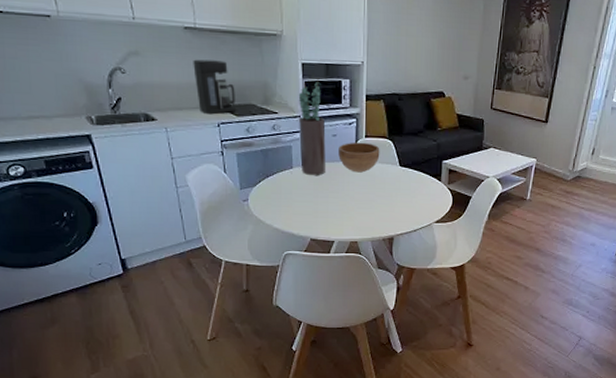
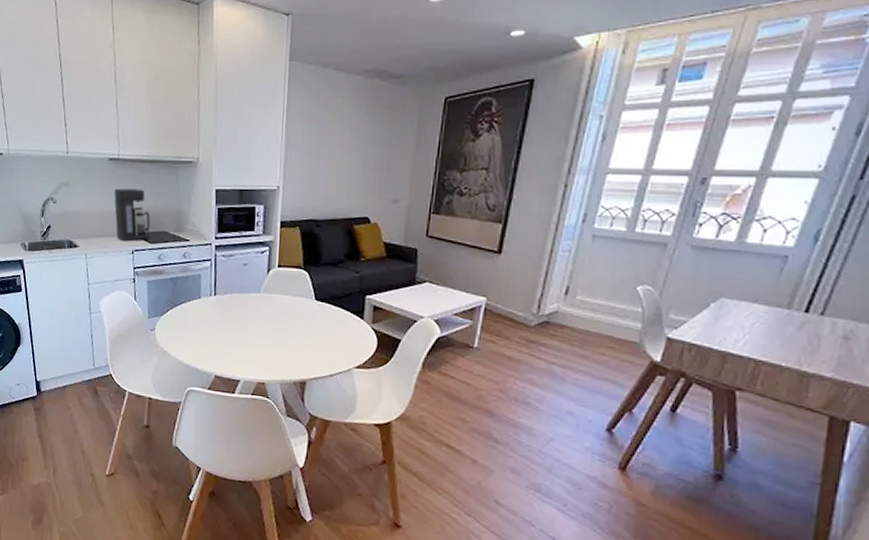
vase: present [298,78,327,176] -> none [209,204,237,308]
bowl: present [338,142,380,173] -> none [248,272,294,306]

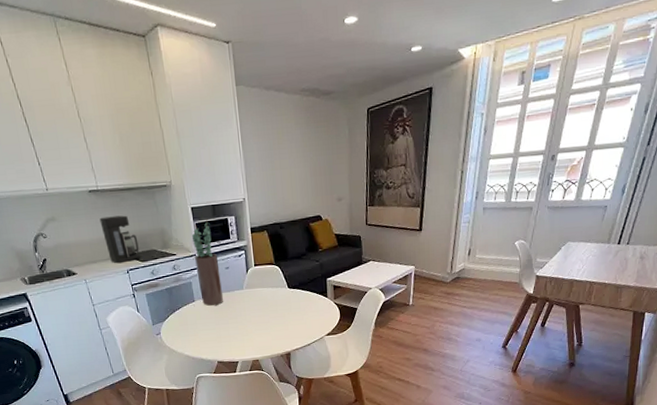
vase: none [209,204,237,308] -> present [191,219,224,307]

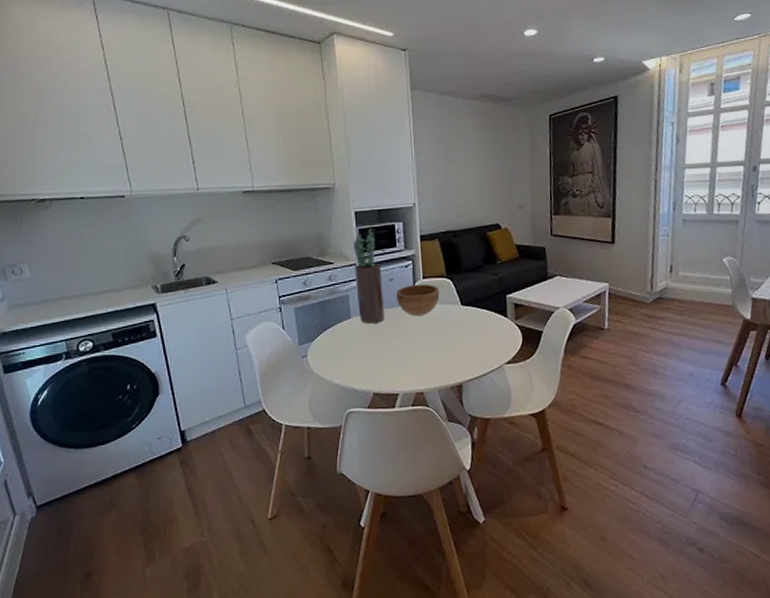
coffee maker: present [99,215,141,264] -> none [251,218,294,272]
bowl: none [232,270,270,299] -> present [396,283,440,317]

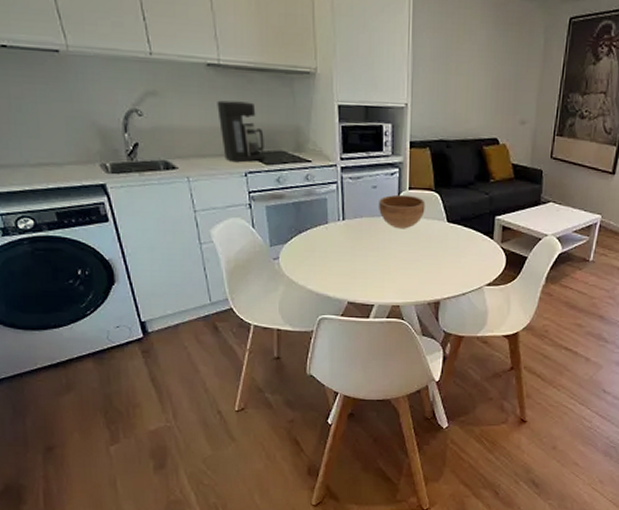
coffee maker: none [251,218,294,272] -> present [217,100,266,163]
vase: present [353,224,385,325] -> none [334,122,366,233]

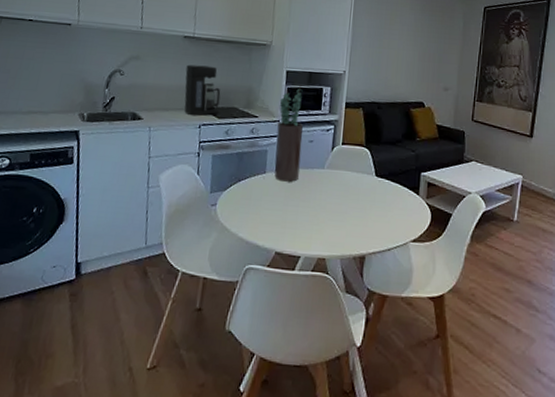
vase: none [334,122,366,233] -> present [274,85,303,183]
bowl: present [379,194,425,229] -> none [313,149,356,182]

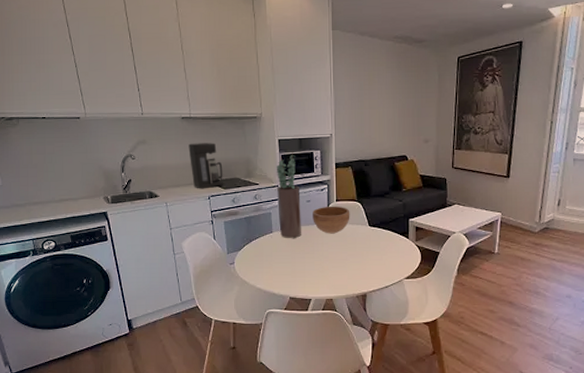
bowl: none [313,149,356,182] -> present [313,206,350,234]

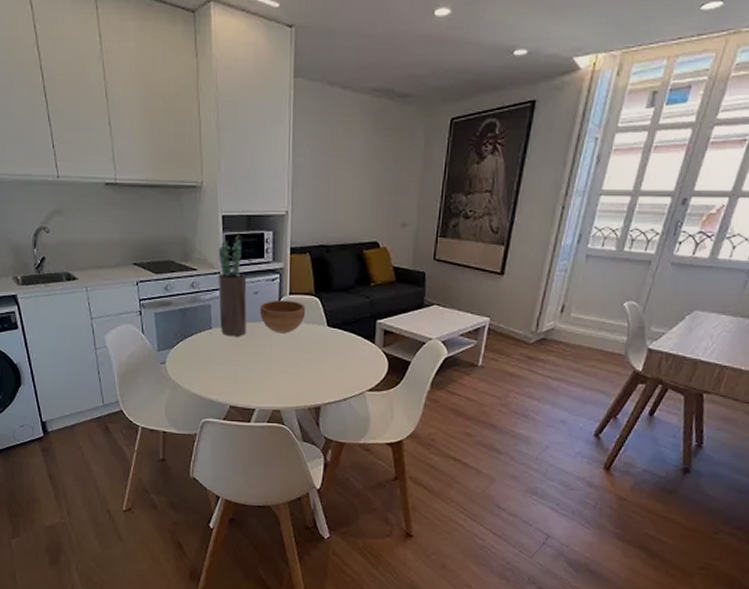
coffee maker: present [188,143,224,189] -> none [113,216,155,273]

